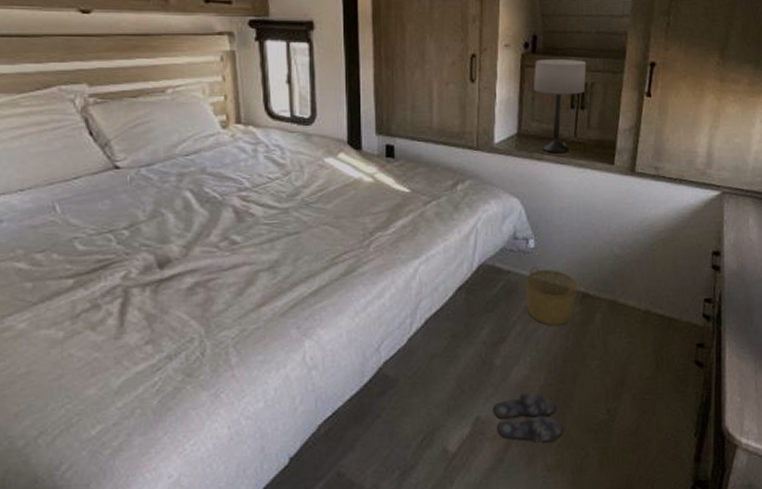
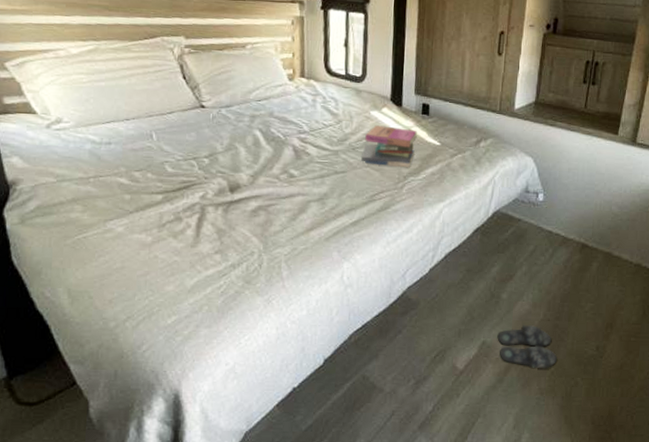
books: none [317,174,382,222] -> present [361,125,417,168]
basket: present [525,266,578,326] -> none [533,217,579,270]
table lamp: present [533,58,587,154] -> none [551,39,600,122]

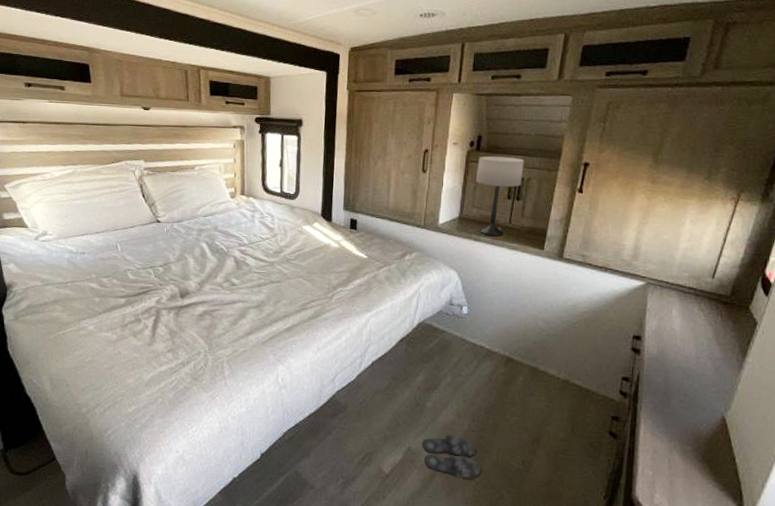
books: present [361,125,417,168] -> none [295,239,346,279]
table lamp: none [551,39,600,122] -> present [475,155,525,237]

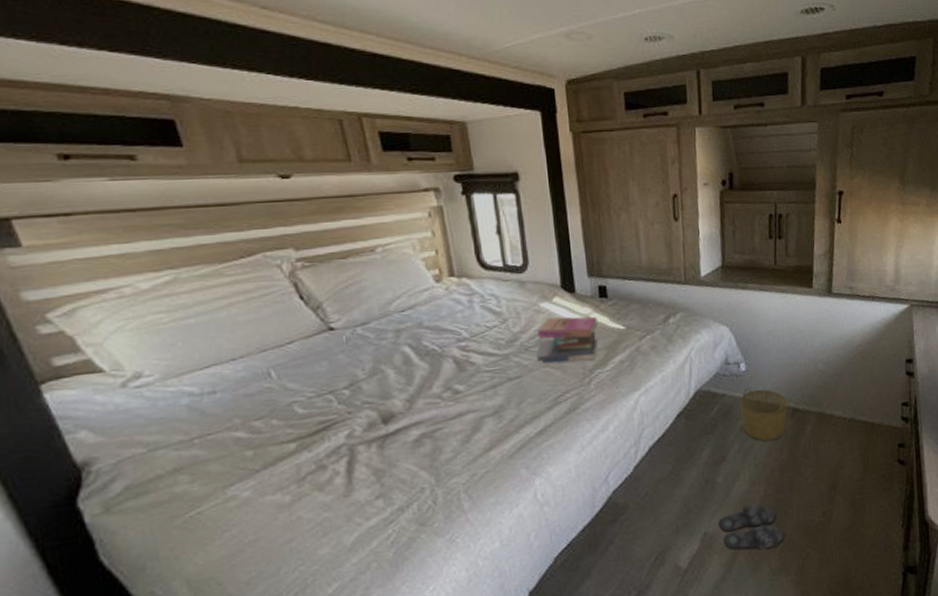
books: none [295,239,346,279] -> present [537,316,598,363]
basket: none [457,329,504,382] -> present [739,388,789,441]
table lamp: present [475,155,525,237] -> none [733,193,782,282]

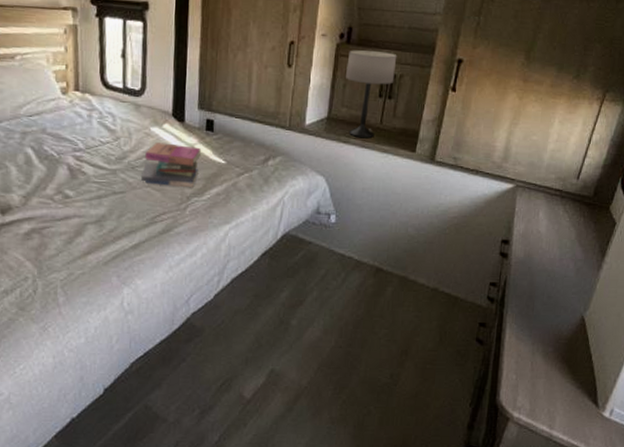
slippers: present [718,503,784,550] -> none [286,351,349,398]
table lamp: none [733,193,782,282] -> present [345,49,397,139]
basket: present [739,388,789,441] -> none [324,240,373,295]

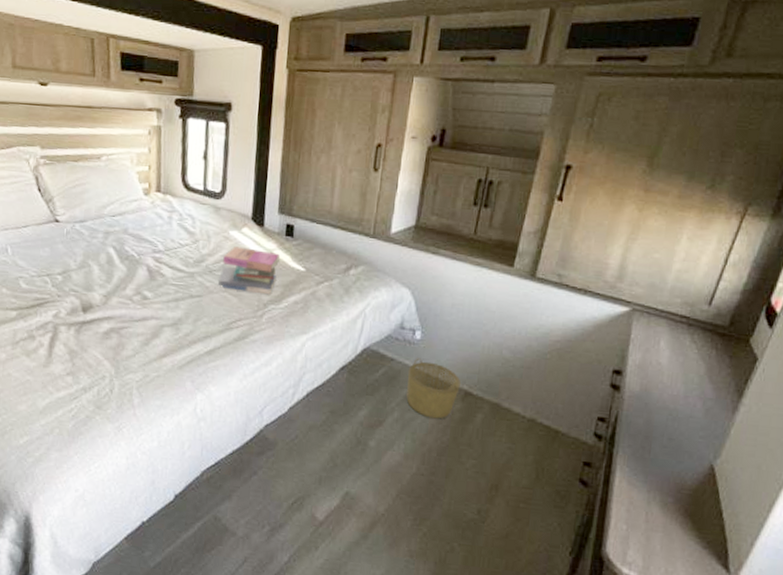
basket: none [324,240,373,295] -> present [406,358,462,419]
table lamp: present [345,49,397,139] -> none [436,153,496,250]

